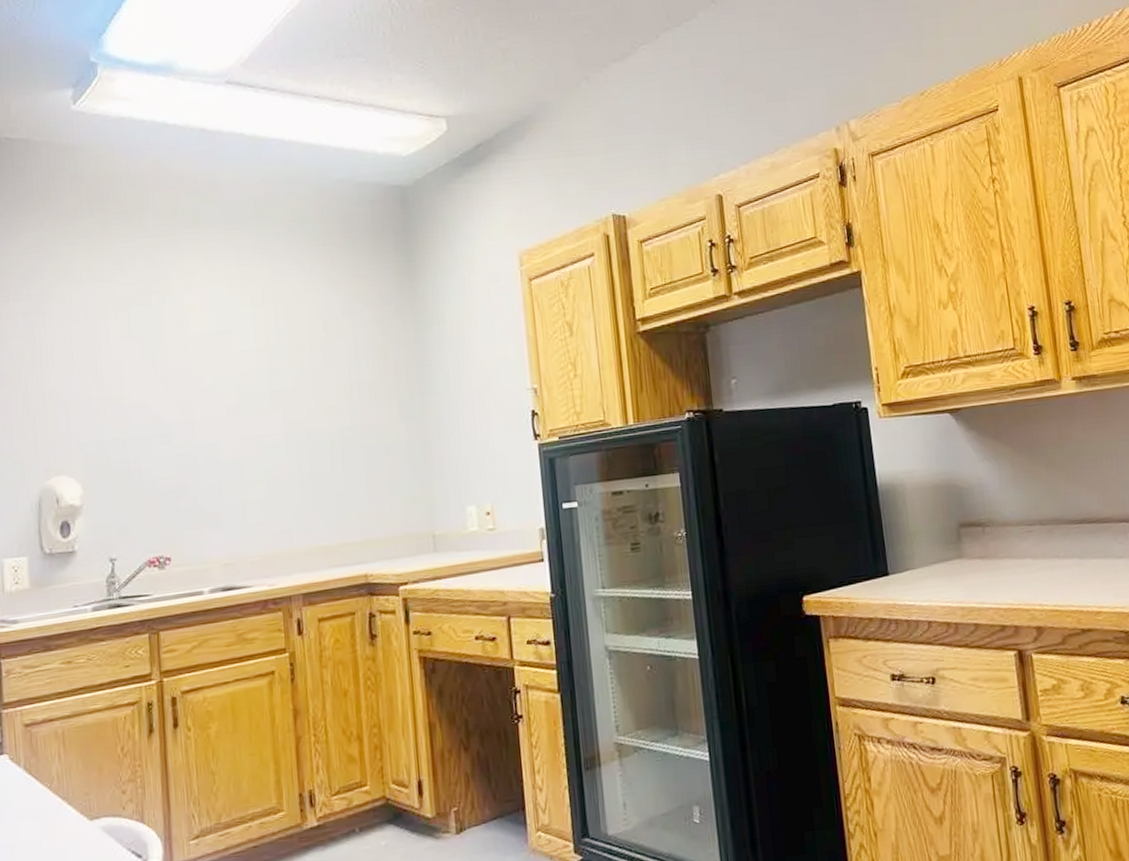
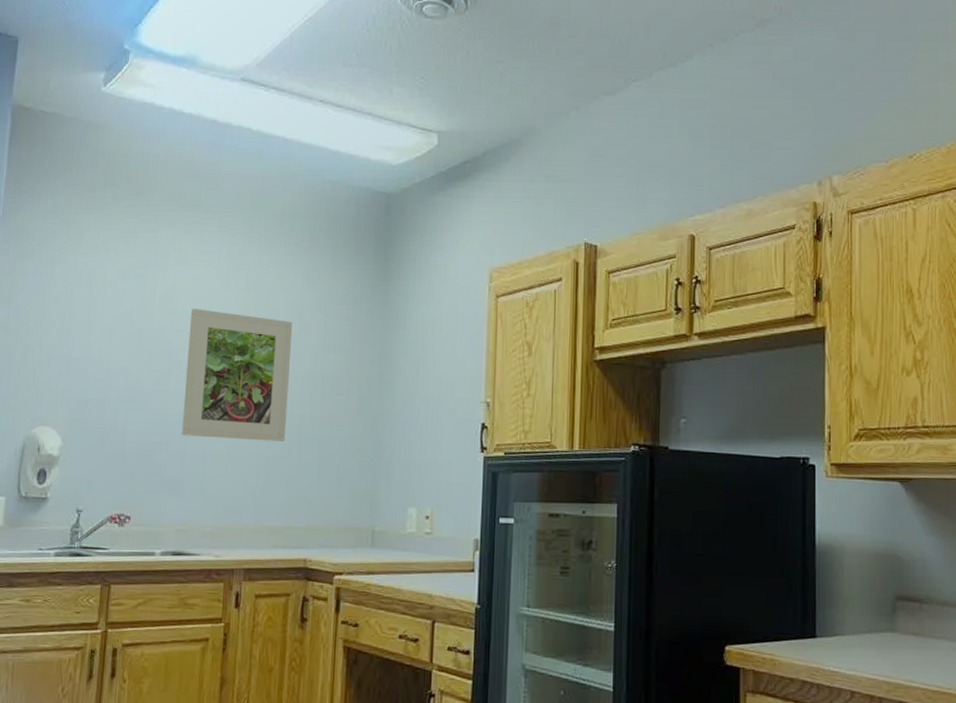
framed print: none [205,330,328,466] -> present [181,309,293,441]

